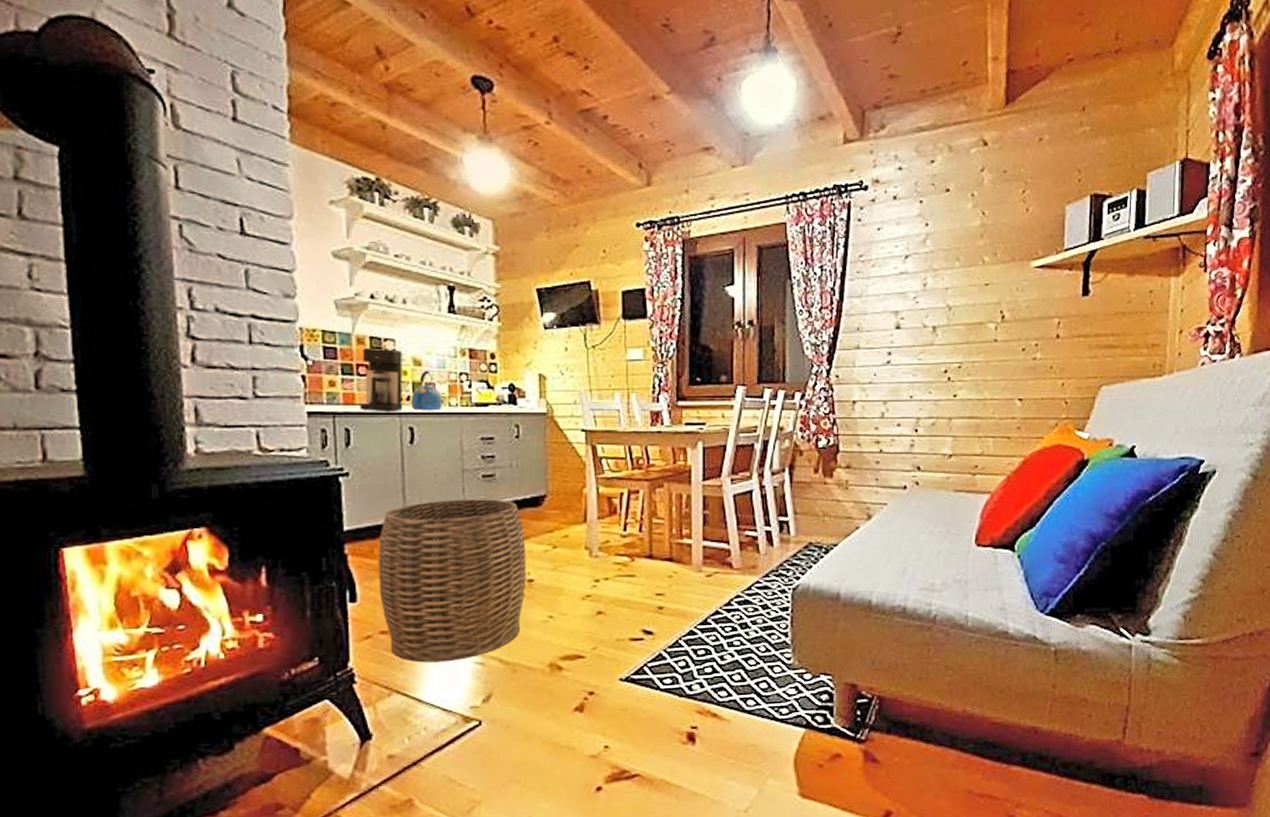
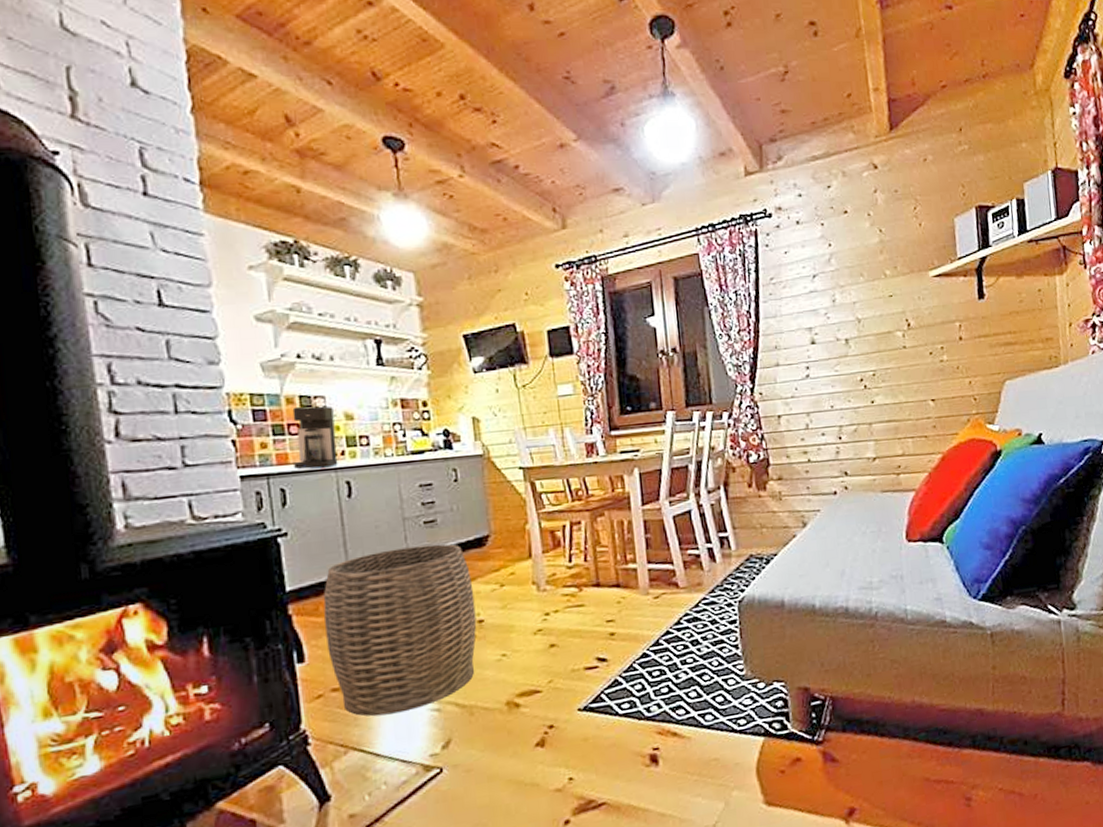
kettle: present [411,370,442,411] -> none [345,424,378,464]

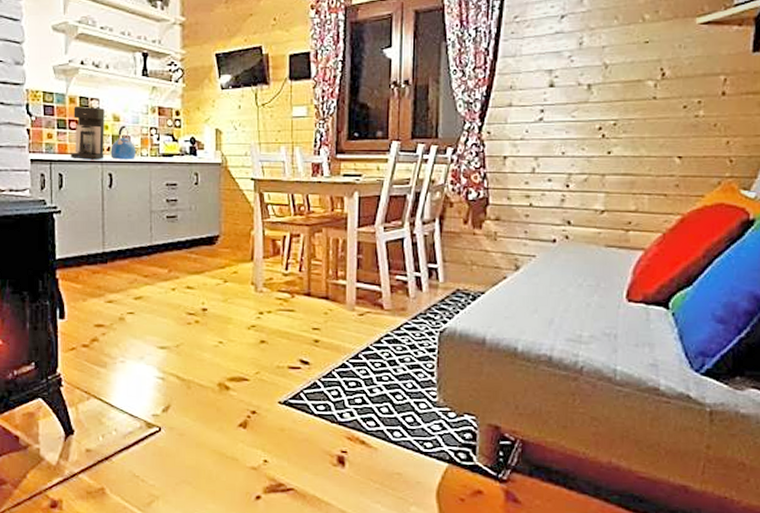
woven basket: present [323,544,477,717] -> none [82,236,201,375]
kettle: none [345,424,378,464] -> present [110,125,136,160]

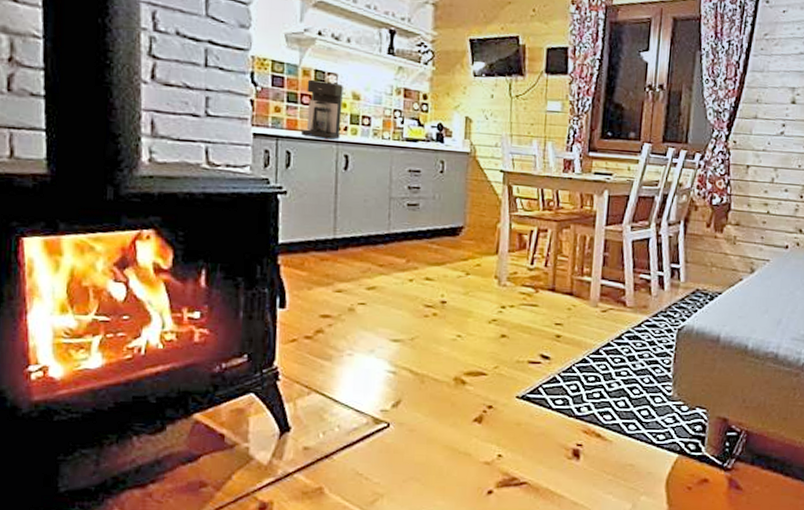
kettle: present [110,125,136,160] -> none [347,105,377,142]

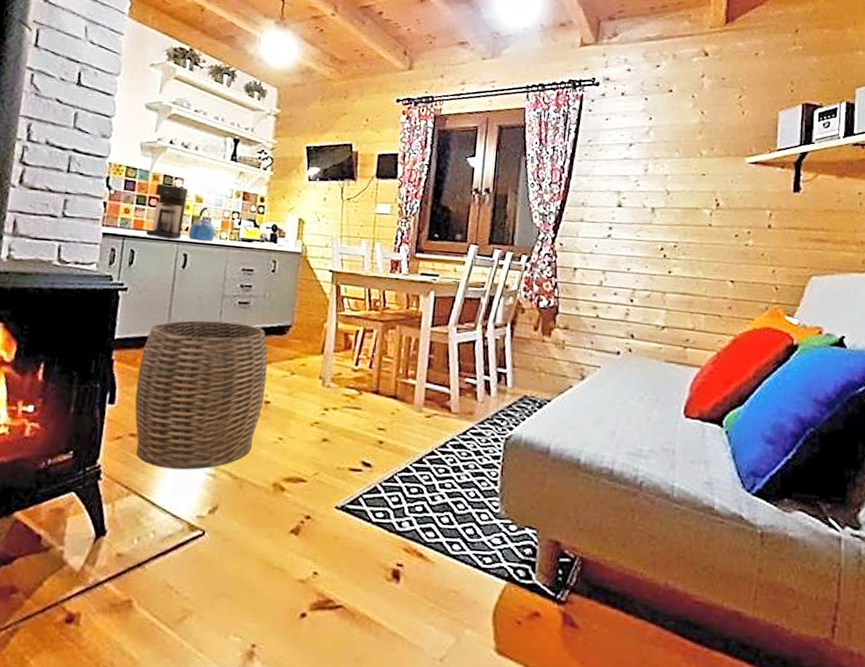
woven basket: none [306,223,442,369] -> present [134,320,268,470]
kettle: none [347,105,377,142] -> present [188,207,215,242]

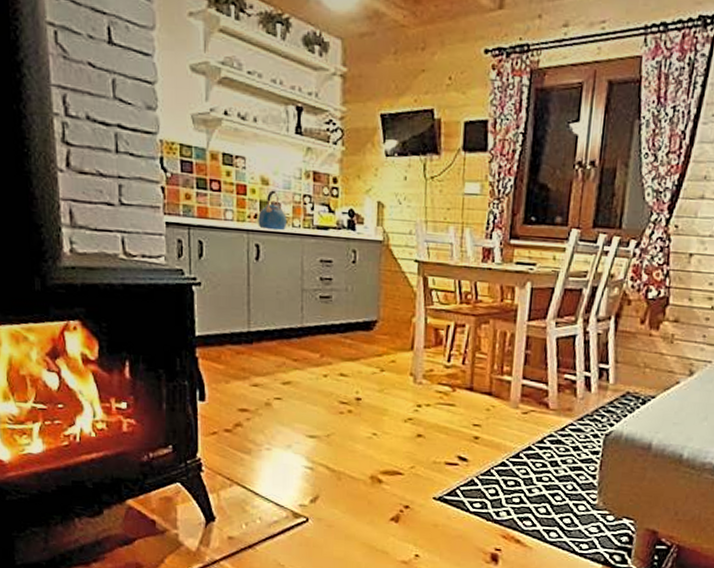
woven basket: present [134,320,268,470] -> none [225,316,356,463]
coffee maker: present [146,183,188,239] -> none [212,163,251,228]

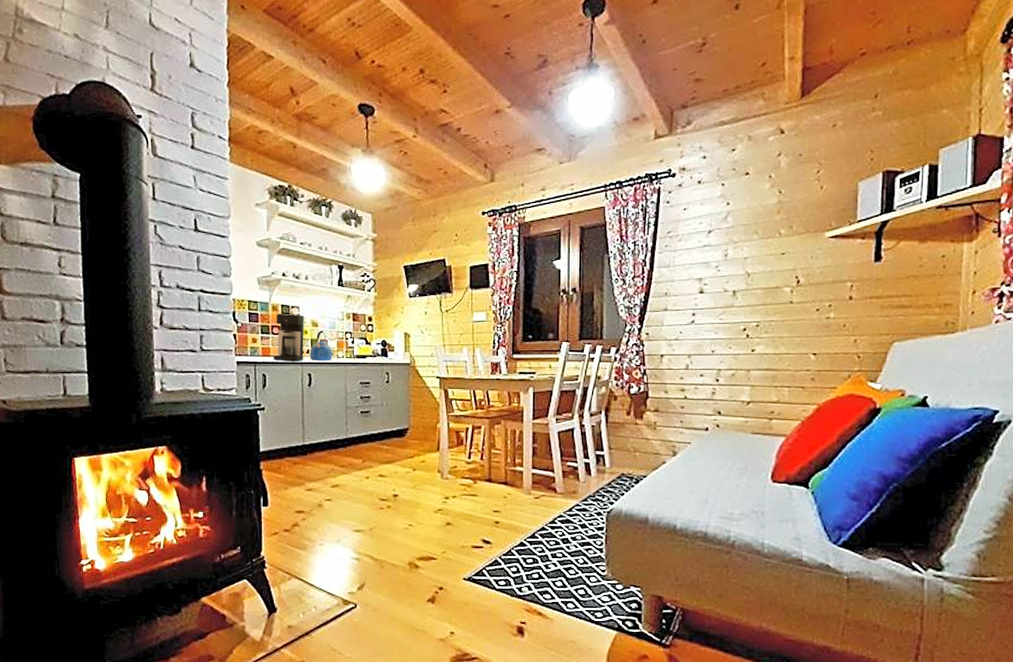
coffee maker: none [212,163,251,228] -> present [273,313,304,361]

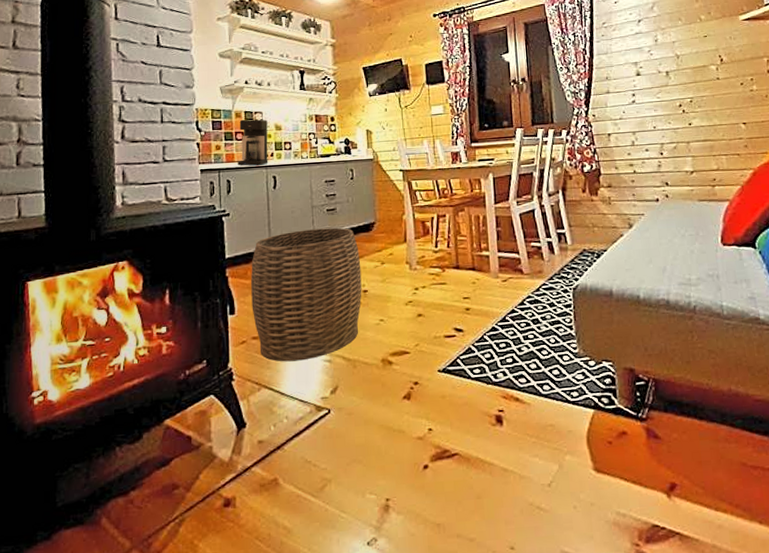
woven basket: none [284,430,393,556] -> present [251,227,362,362]
kettle: present [310,330,332,362] -> none [274,133,297,163]

